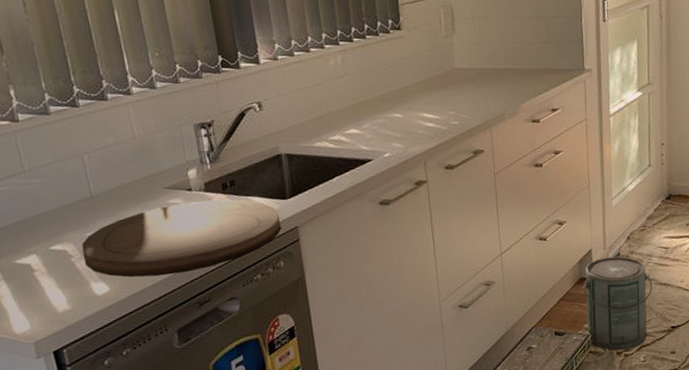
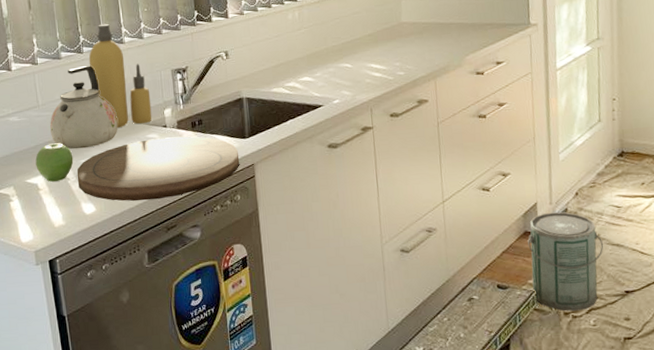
fruit: none [25,215,77,261] -> present [35,143,74,182]
kettle: none [41,121,131,221] -> present [50,65,118,149]
bottle: none [87,71,174,194] -> present [88,23,152,128]

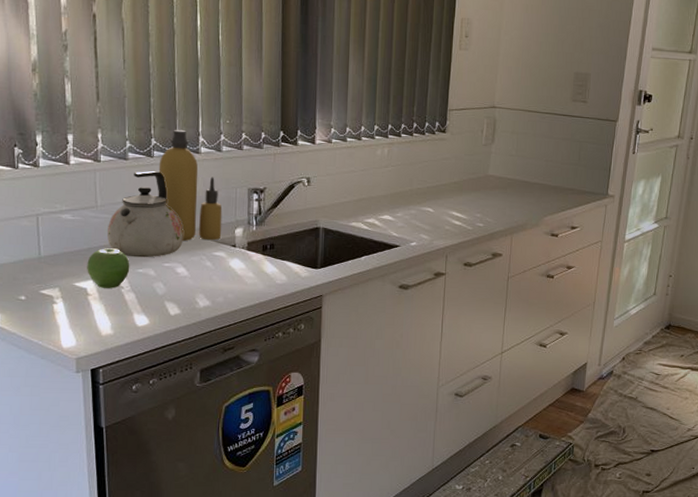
cutting board: present [77,136,240,201] -> none [132,257,309,319]
paint can: present [528,212,604,311] -> none [570,373,640,464]

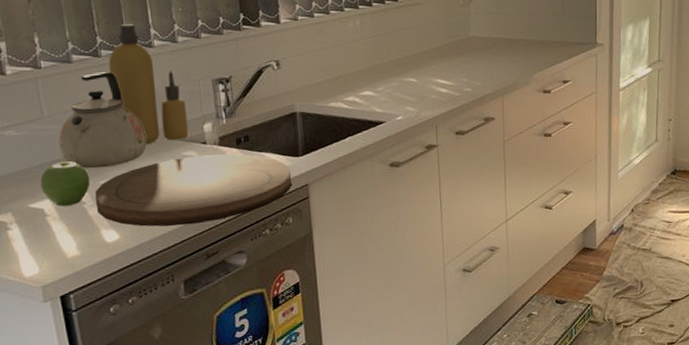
cutting board: none [132,257,309,319] -> present [95,154,292,227]

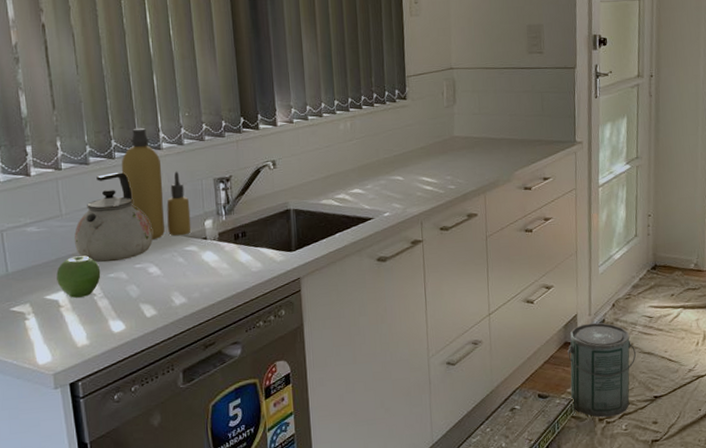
cutting board: present [95,154,292,227] -> none [104,249,285,318]
paint can: none [586,228,655,322] -> present [568,322,637,417]

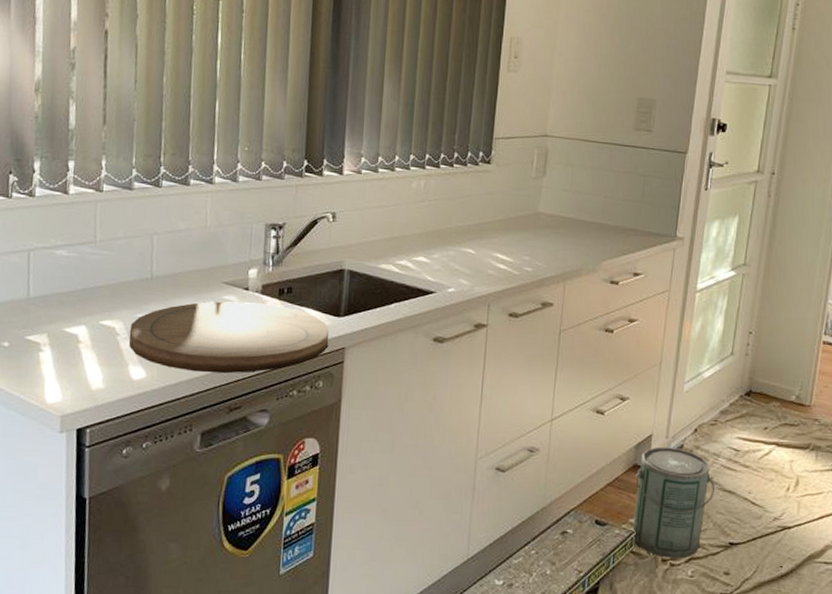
fruit: present [56,256,101,298] -> none [80,289,129,335]
kettle: present [74,172,153,263] -> none [105,202,191,301]
cutting board: none [104,249,285,318] -> present [129,301,330,374]
bottle: present [121,127,191,239] -> none [164,156,236,283]

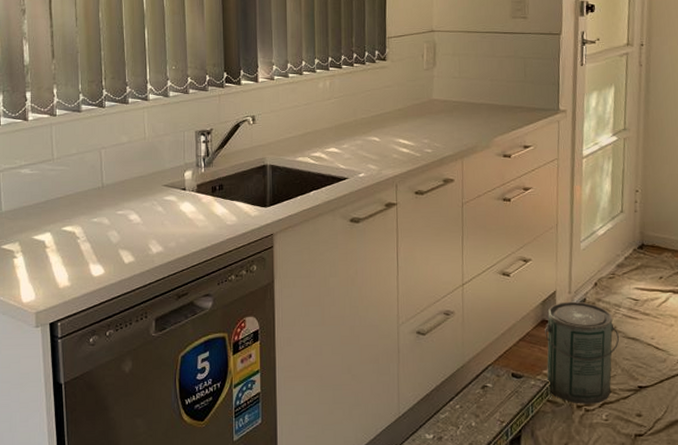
cutting board: present [129,301,330,374] -> none [87,201,259,265]

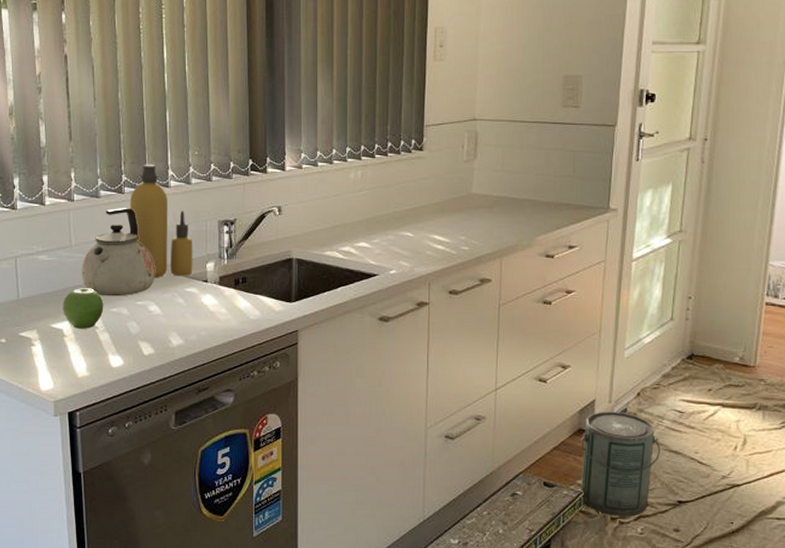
fruit: none [45,199,85,240] -> present [63,288,104,329]
kettle: none [64,120,135,207] -> present [82,207,155,297]
bottle: none [110,79,172,187] -> present [129,164,193,278]

